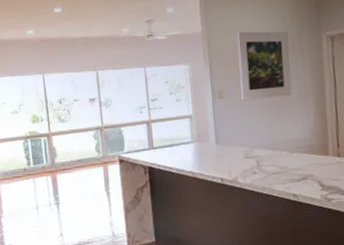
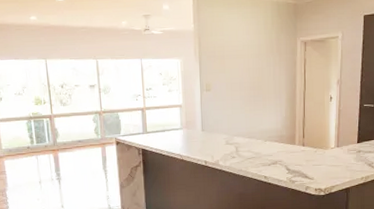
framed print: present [237,31,292,101] -> none [224,31,269,94]

